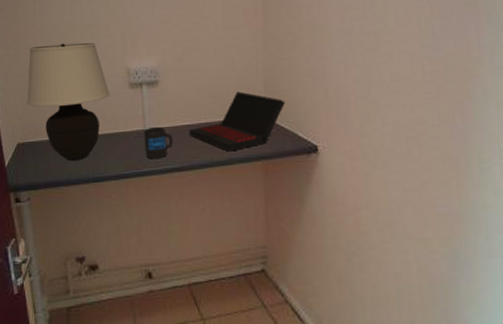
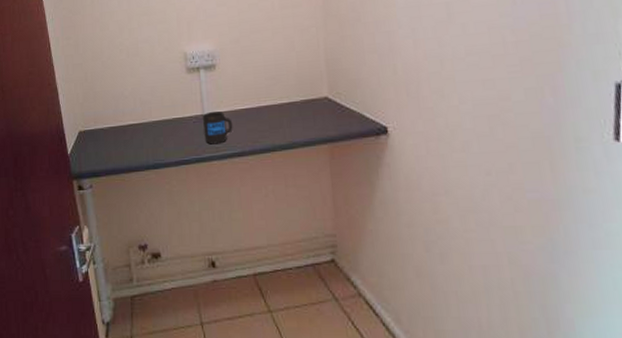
table lamp: present [27,42,110,160] -> none [87,28,168,147]
laptop: present [189,91,286,152] -> none [248,72,350,135]

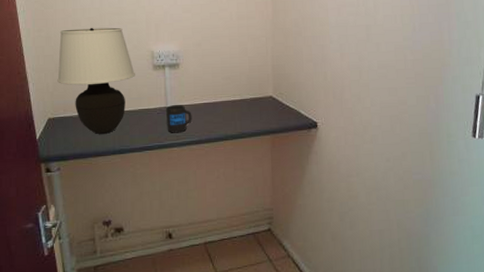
table lamp: none [87,28,168,147] -> present [57,27,135,134]

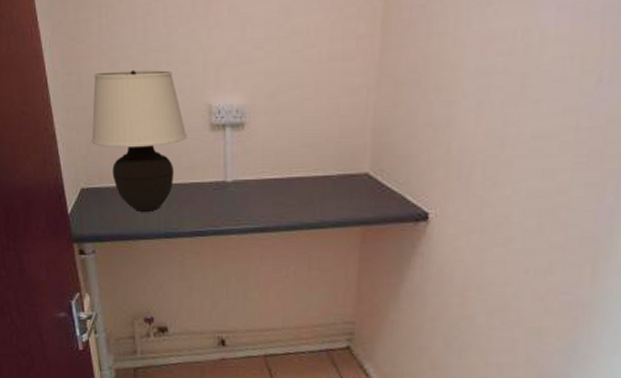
mug: present [166,105,192,133] -> none [225,179,258,216]

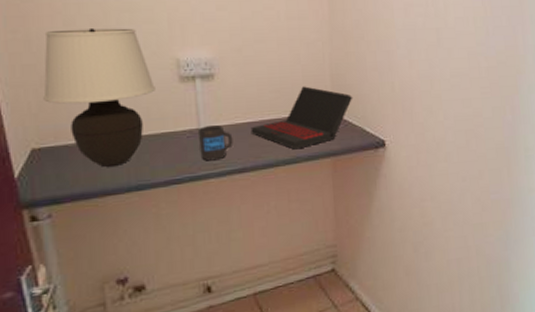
mug: none [225,179,258,216] -> present [199,125,233,161]
laptop: none [276,141,397,213] -> present [250,86,353,150]

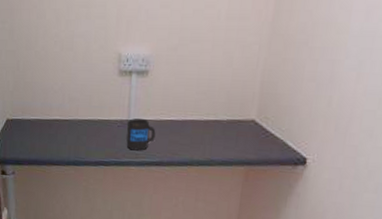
table lamp: present [43,27,155,167] -> none [18,21,99,142]
laptop: present [250,86,353,150] -> none [172,91,281,153]

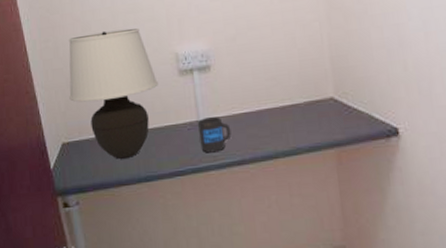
table lamp: none [18,21,99,142] -> present [69,28,158,159]

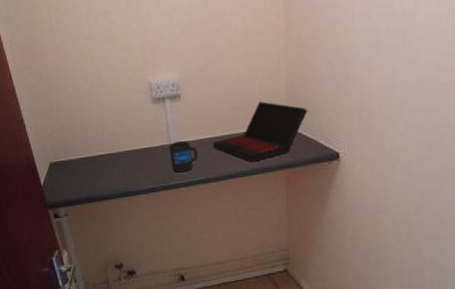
table lamp: present [69,28,158,159] -> none [50,57,134,177]
laptop: none [248,71,358,140] -> present [212,101,308,162]

